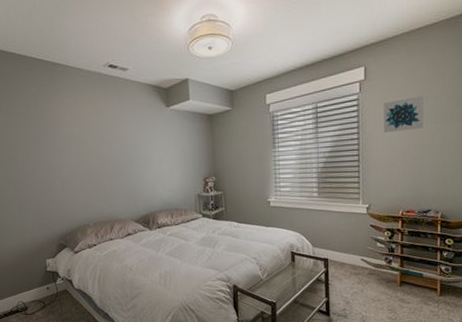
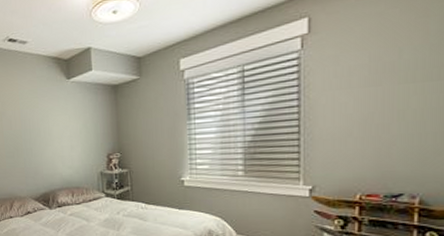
wall art: present [383,95,424,133] -> none [334,47,395,98]

